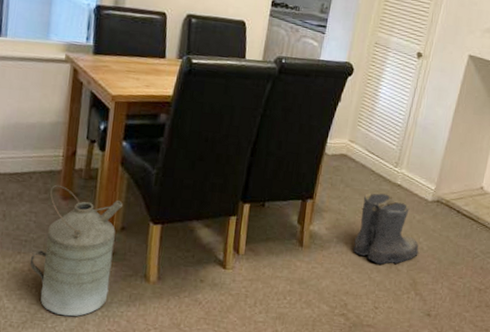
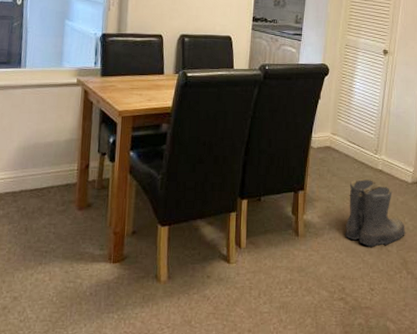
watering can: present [29,184,124,317] -> none [50,196,133,322]

